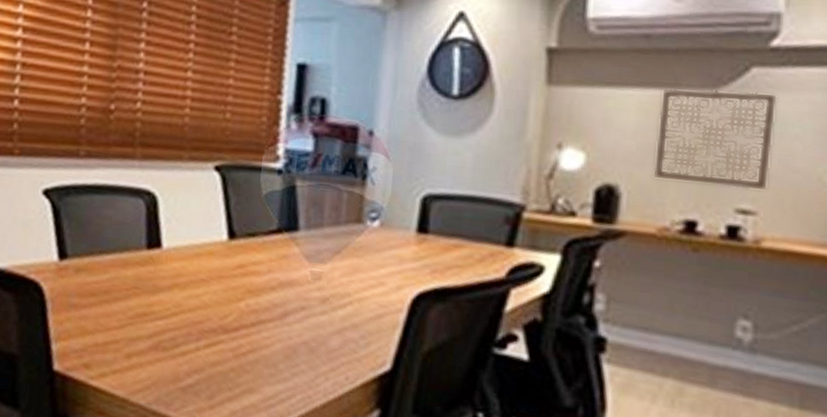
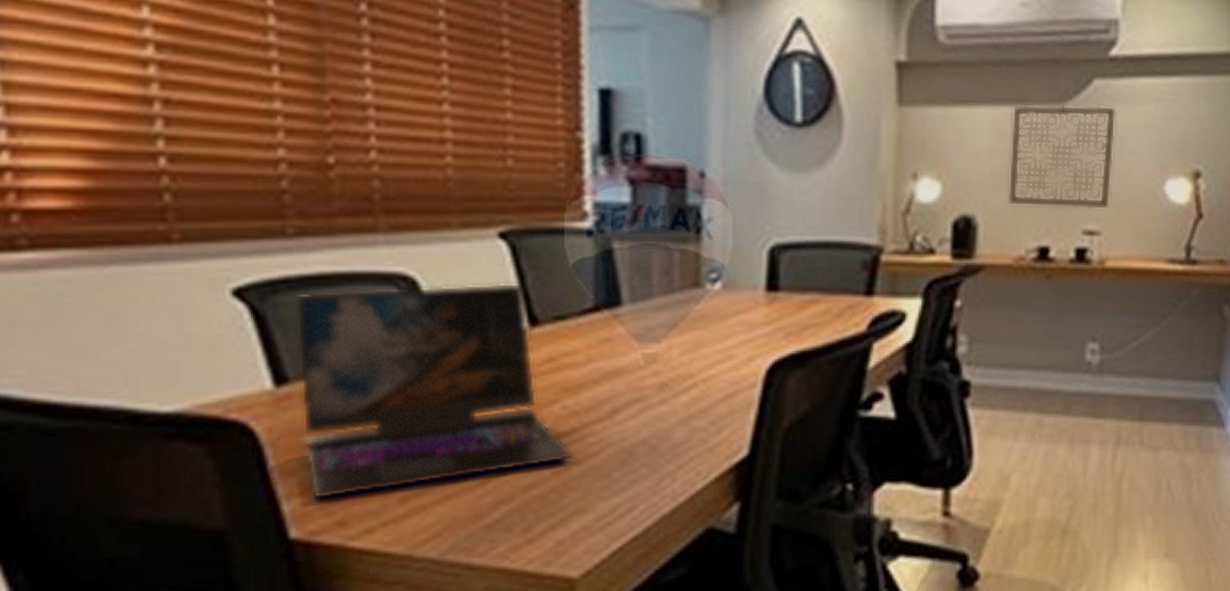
laptop: none [70,197,251,349] -> present [294,282,574,501]

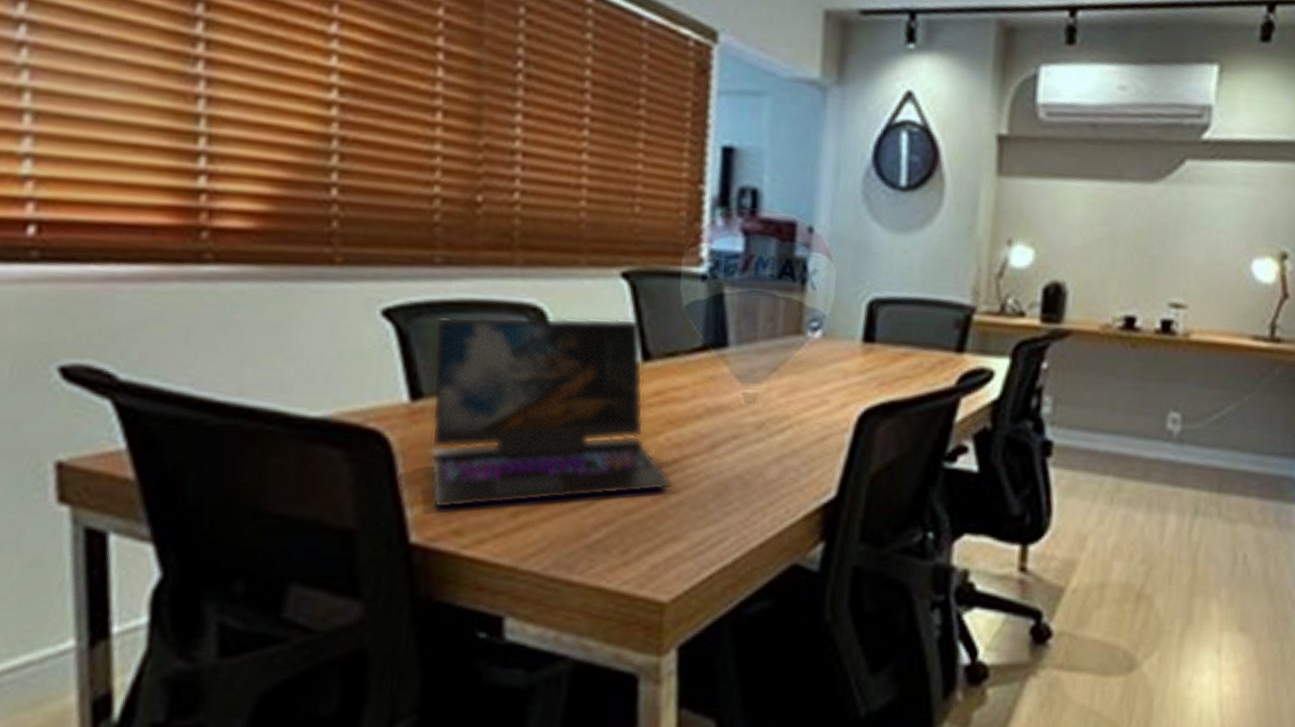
wall art: present [1007,104,1116,210] -> none [1097,180,1207,285]

